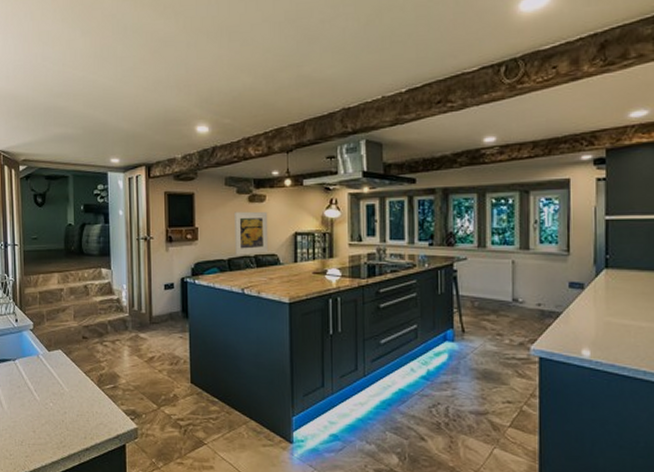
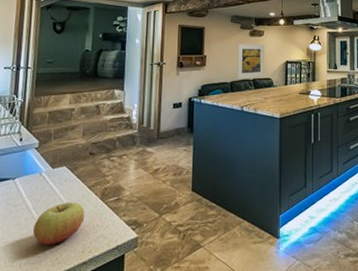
apple: none [37,386,84,428] -> present [33,201,85,245]

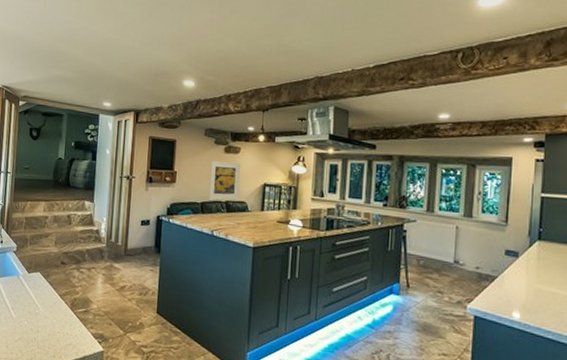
apple: present [33,201,85,245] -> none [12,307,56,345]

